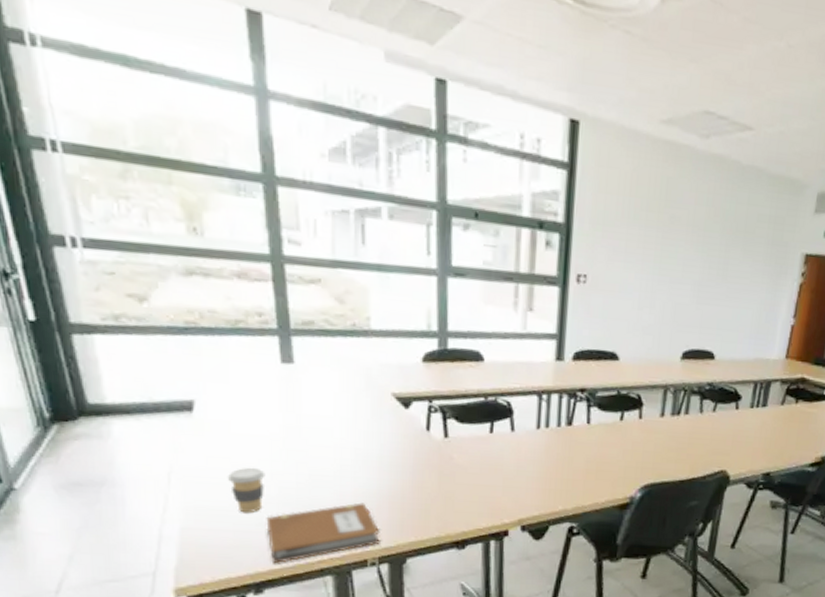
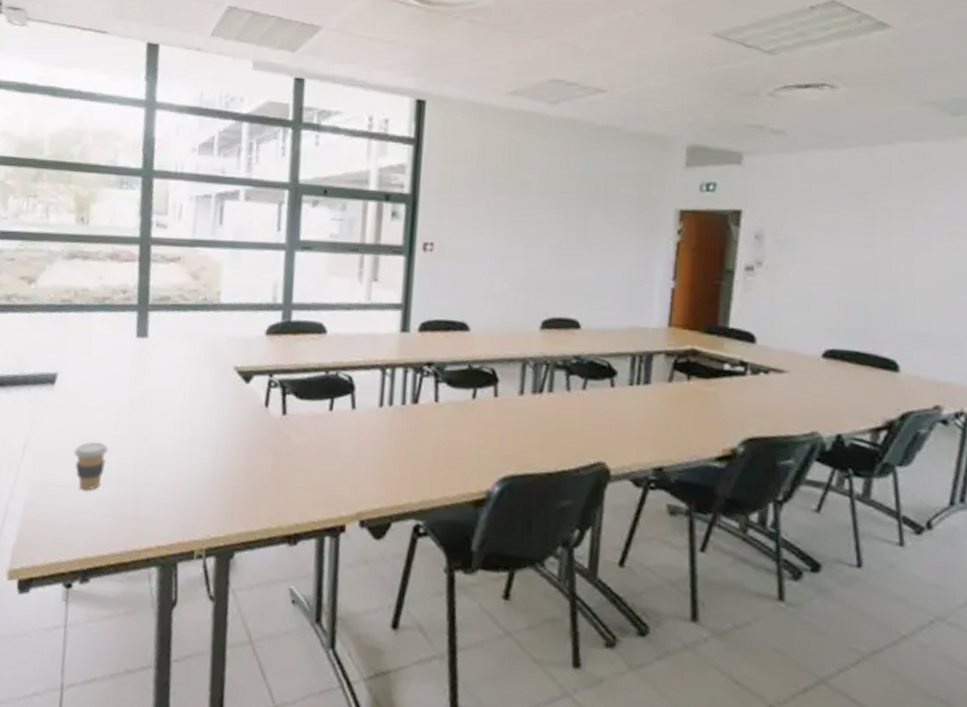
notebook: present [266,502,380,564] -> none [101,484,210,550]

